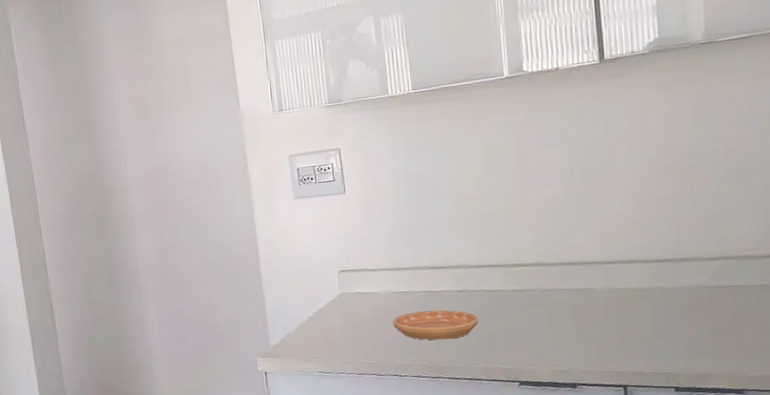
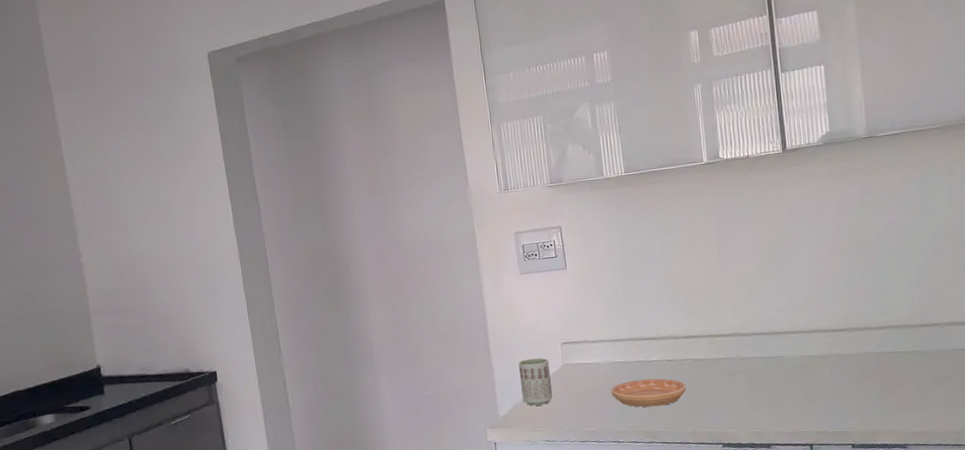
cup: none [291,286,328,336] -> present [518,357,552,406]

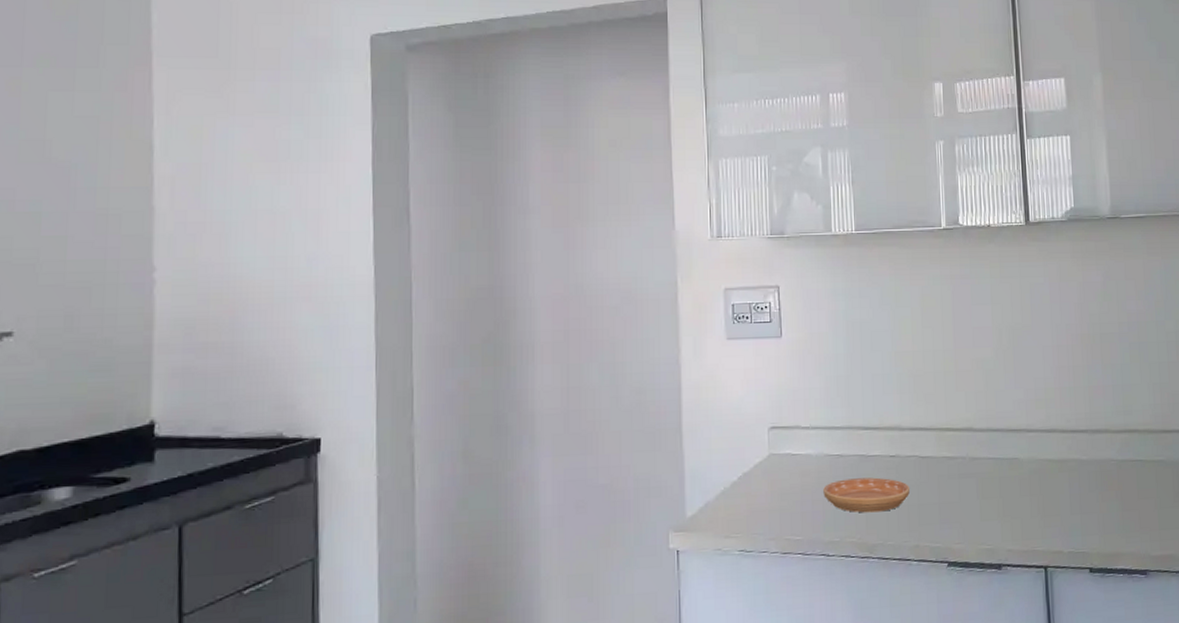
cup: present [518,357,552,406] -> none [715,444,754,505]

